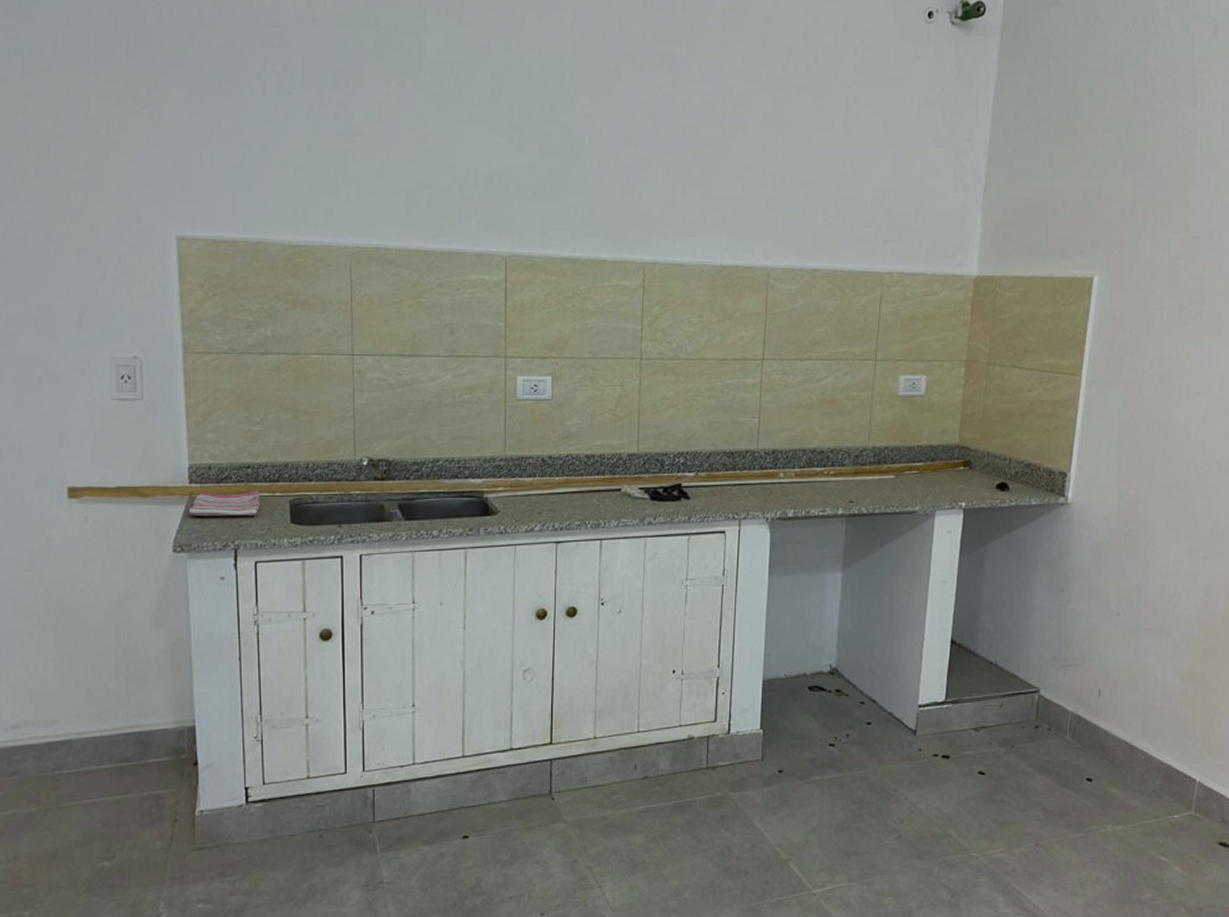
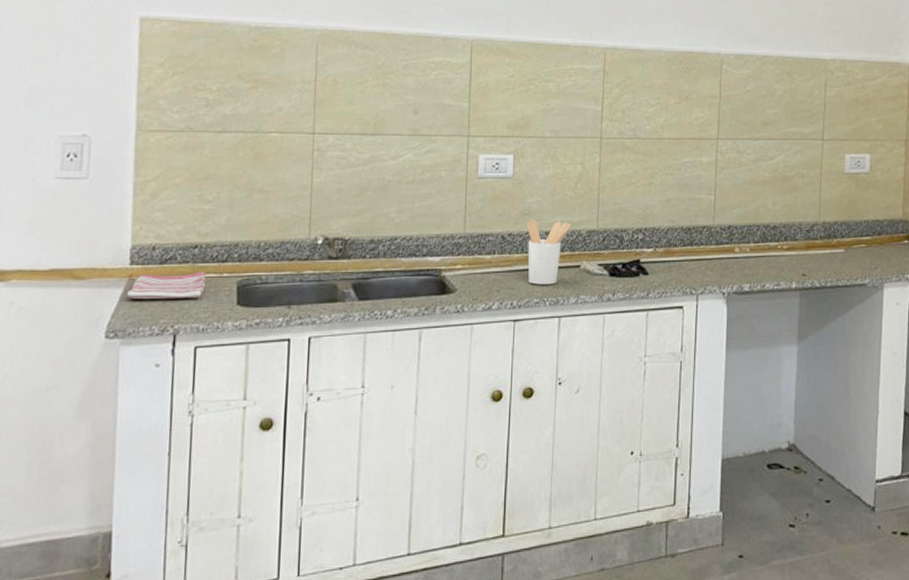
utensil holder: none [567,442,611,508] -> present [527,219,571,285]

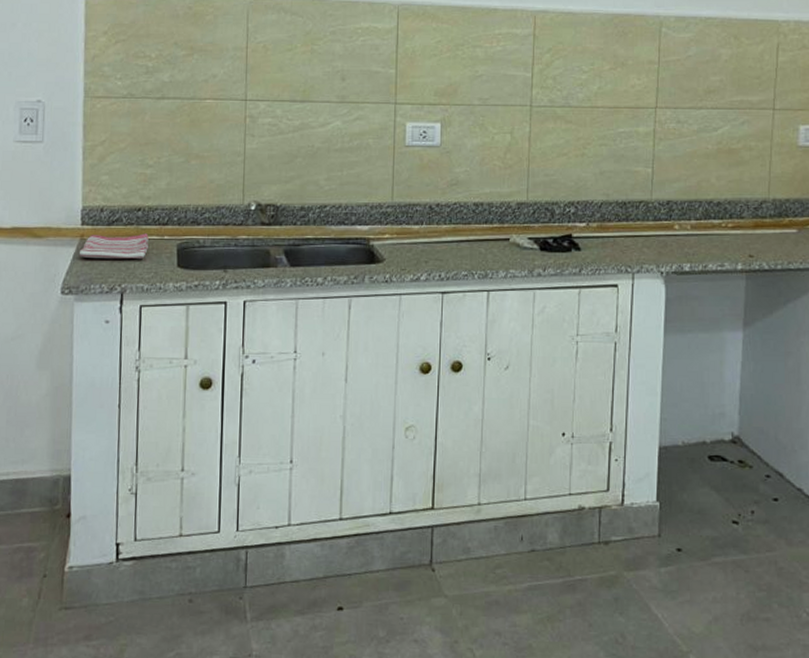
utensil holder: present [527,219,571,285] -> none [455,190,500,257]

